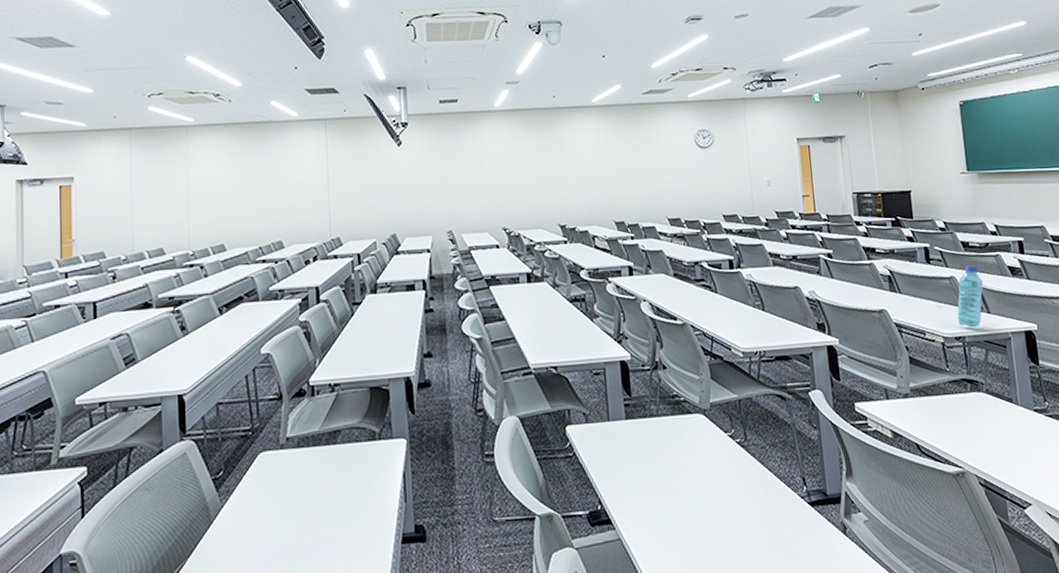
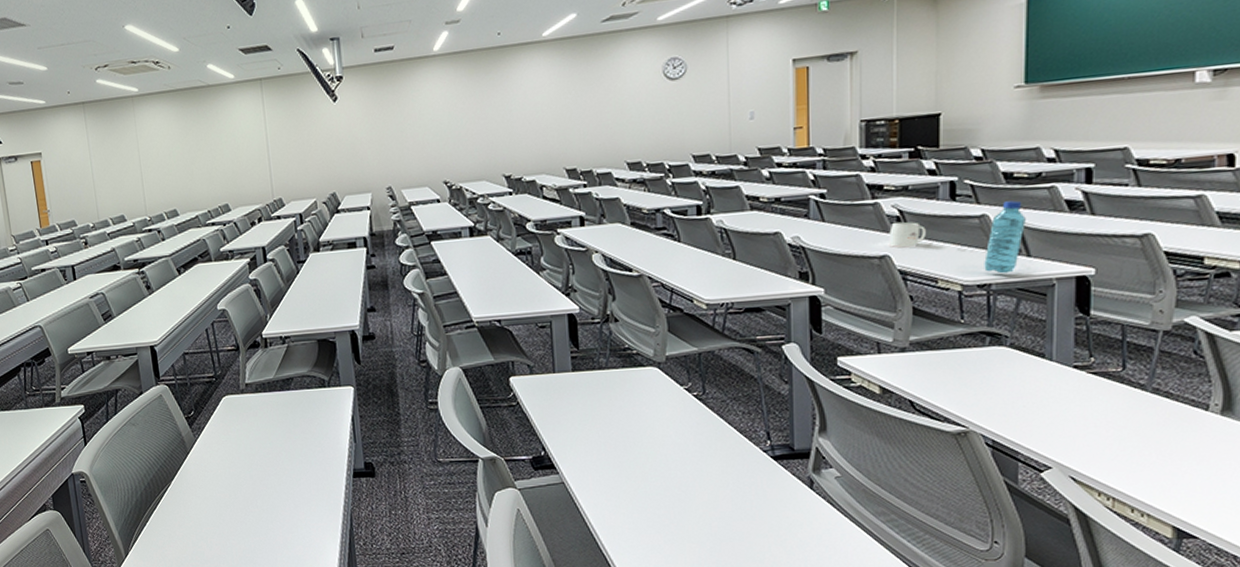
mug: none [884,280,912,305] -> present [888,221,926,249]

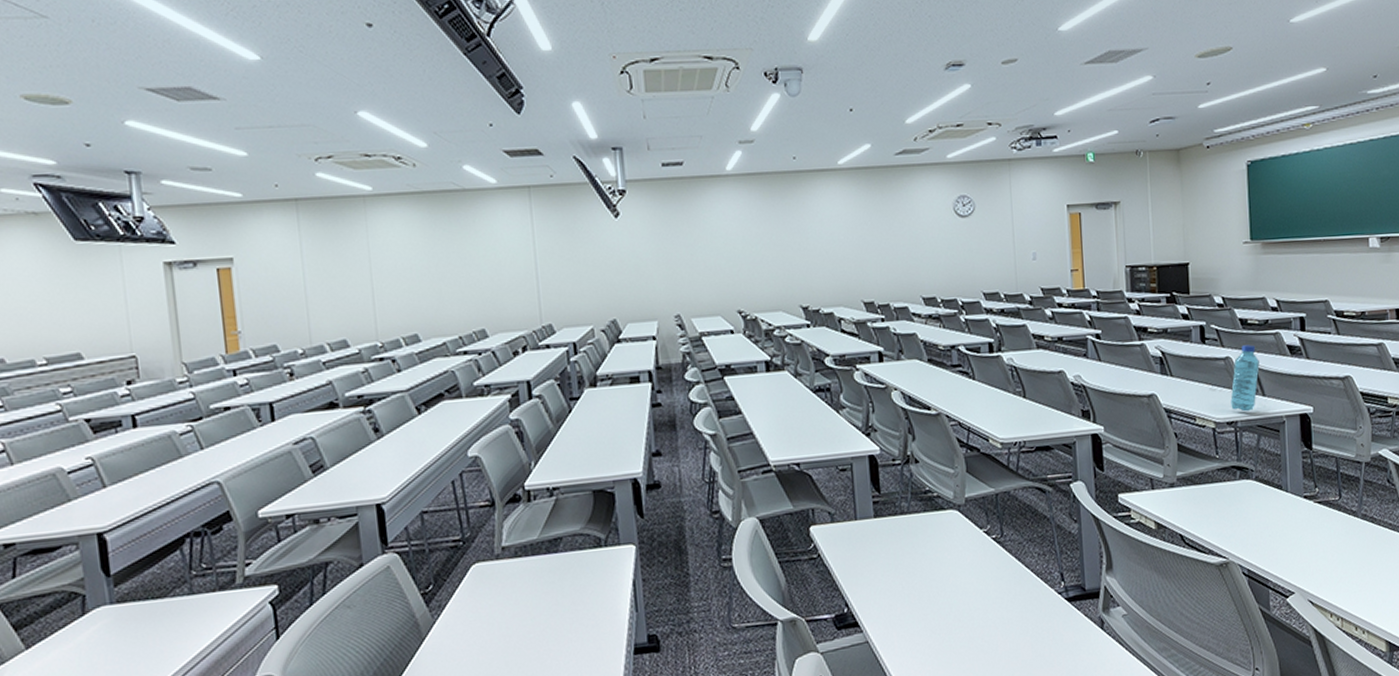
mug: present [888,221,926,249] -> none [1154,362,1184,389]

